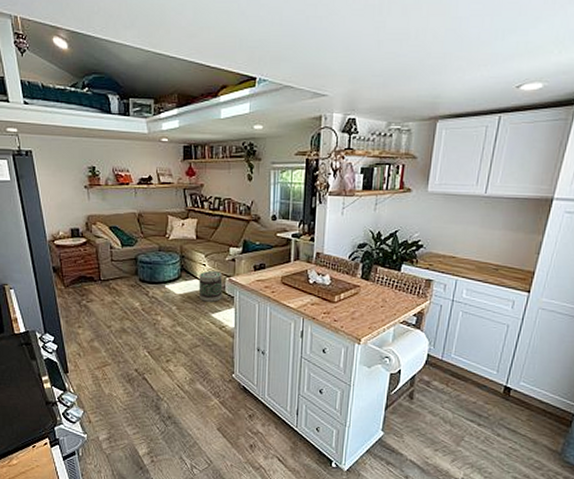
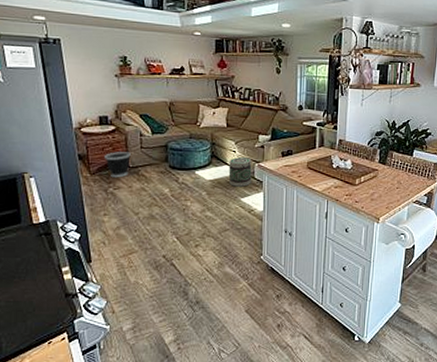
wastebasket: none [77,264,102,291] -> present [105,152,131,178]

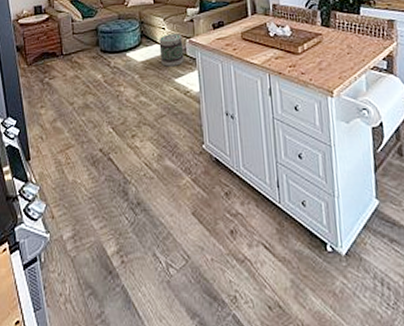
wastebasket: present [105,152,131,178] -> none [40,39,64,67]

